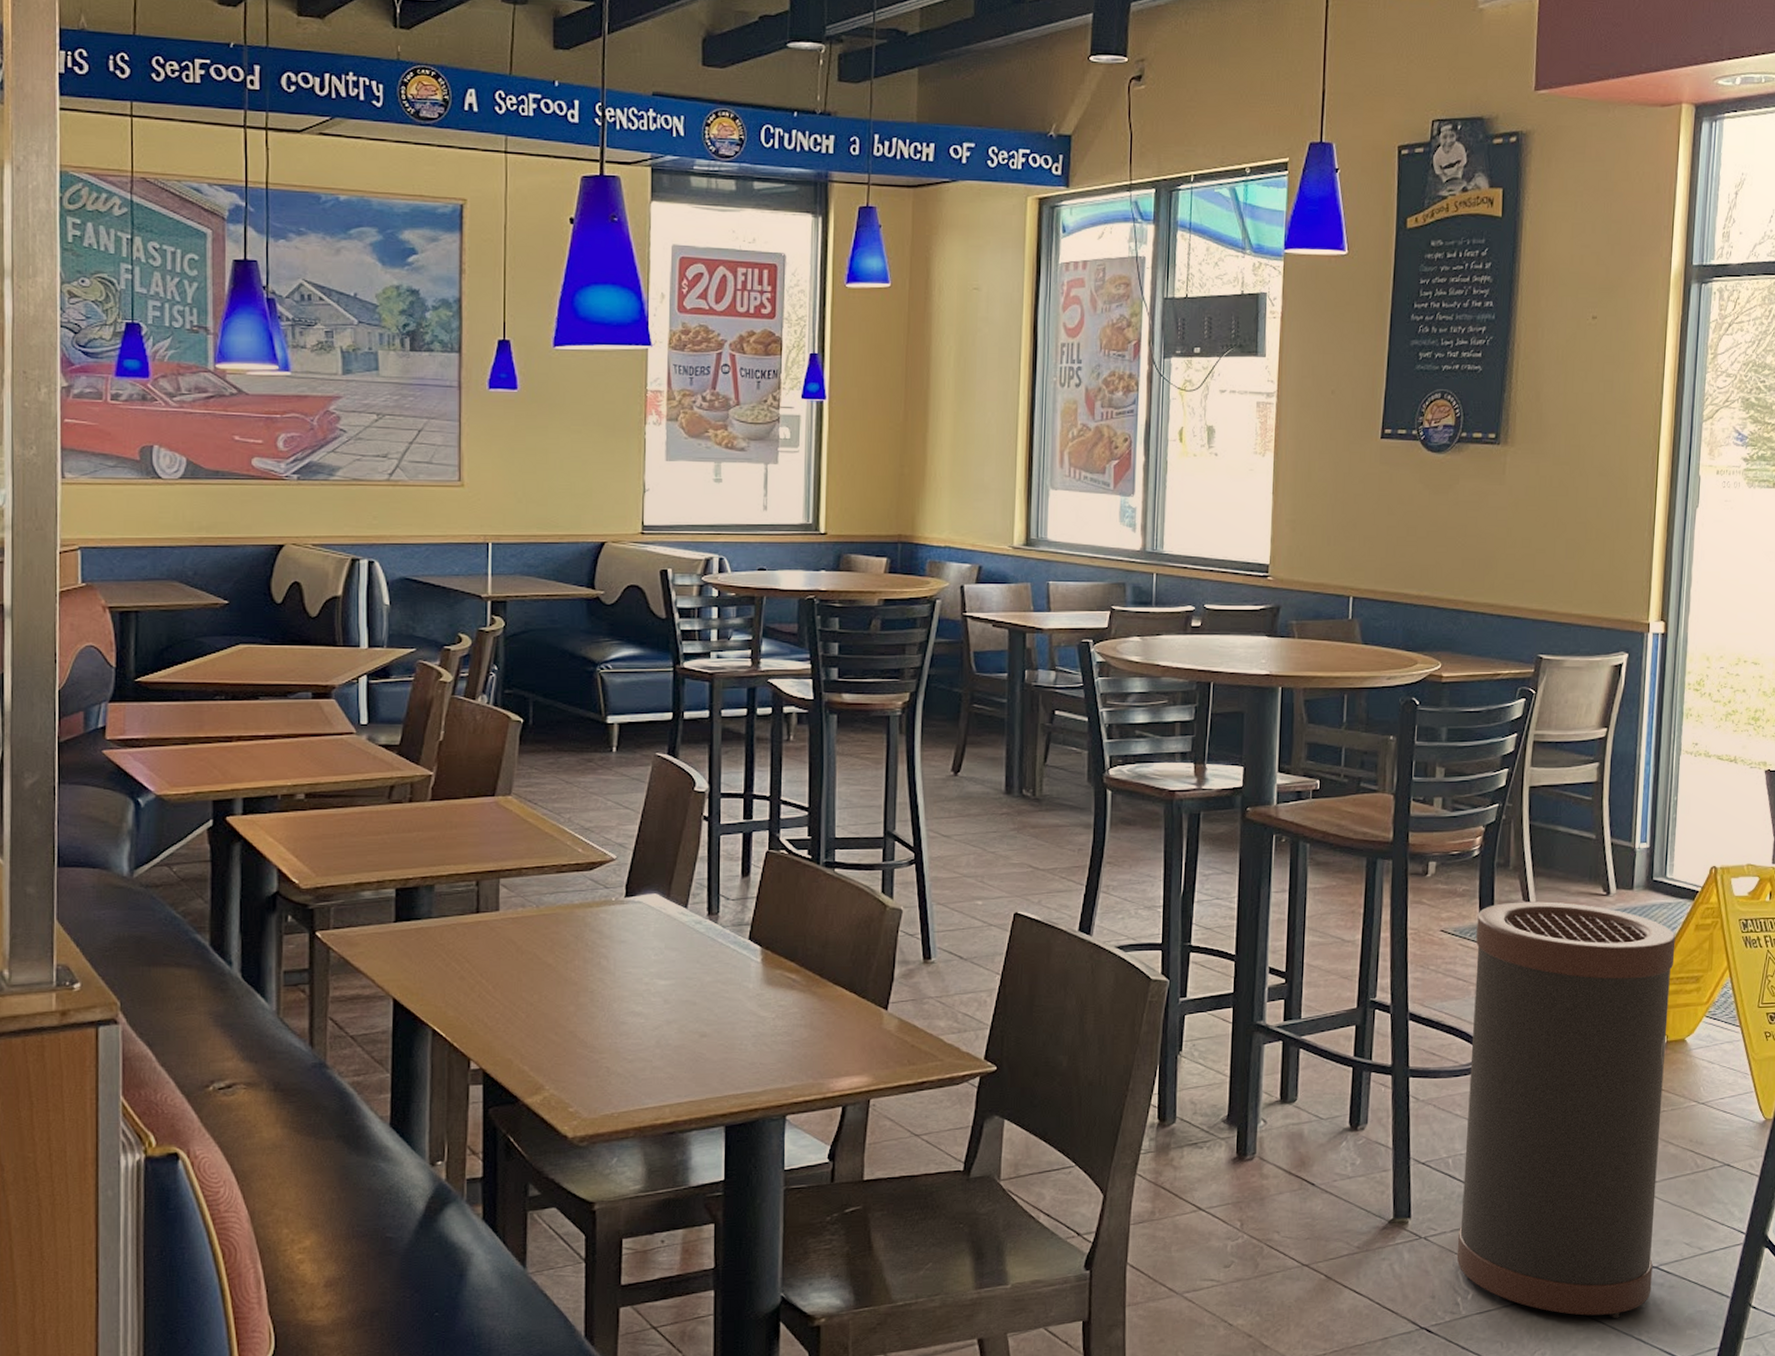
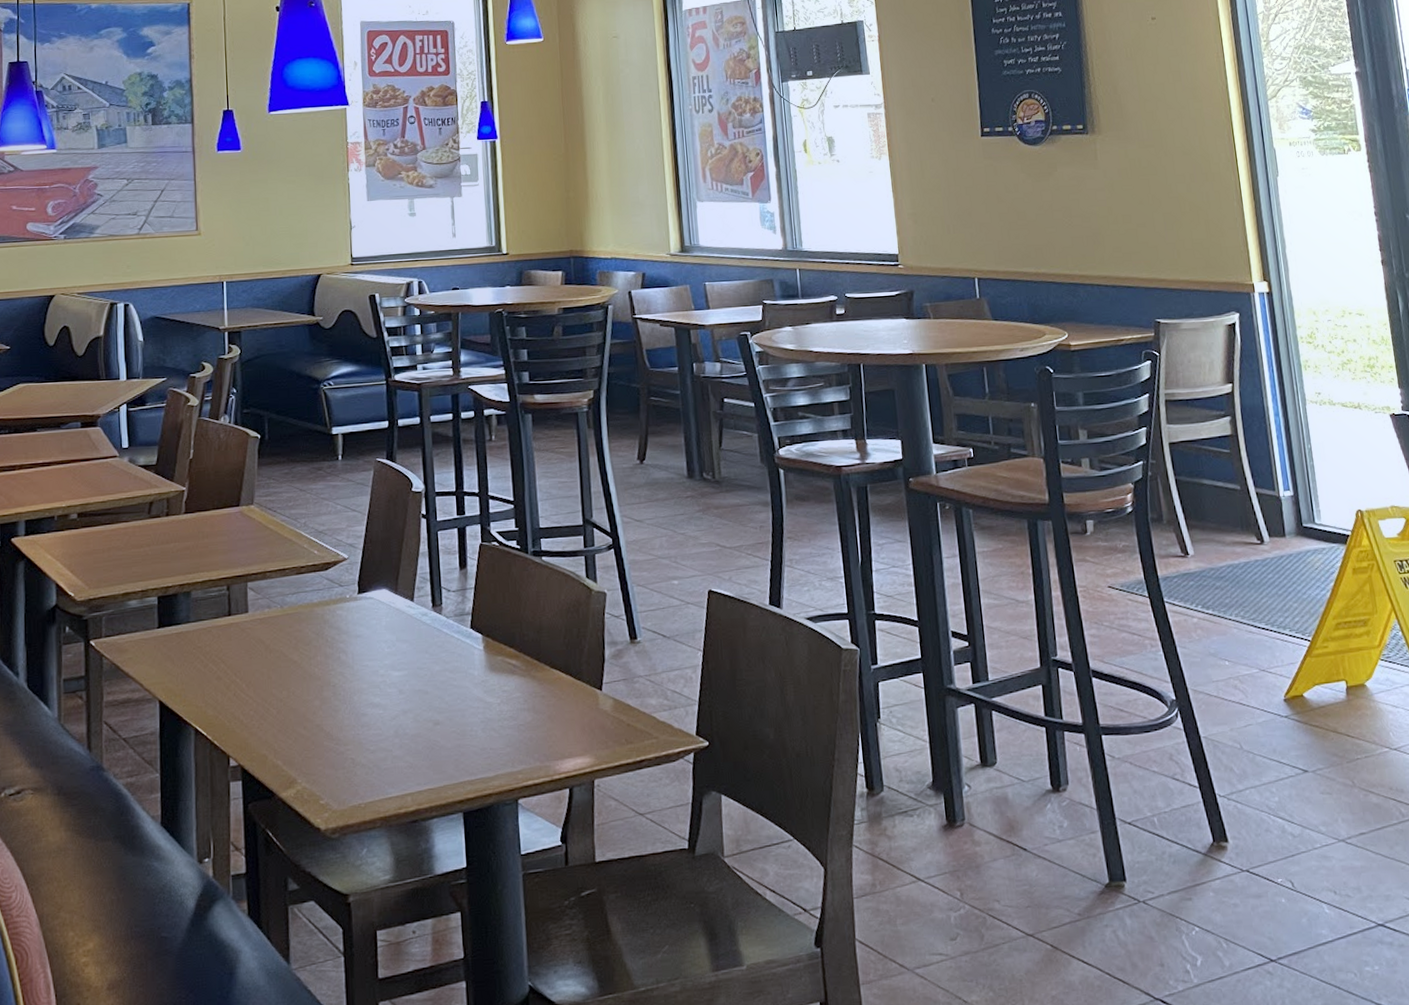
trash can: present [1456,901,1676,1318] -> none [1141,553,1382,982]

